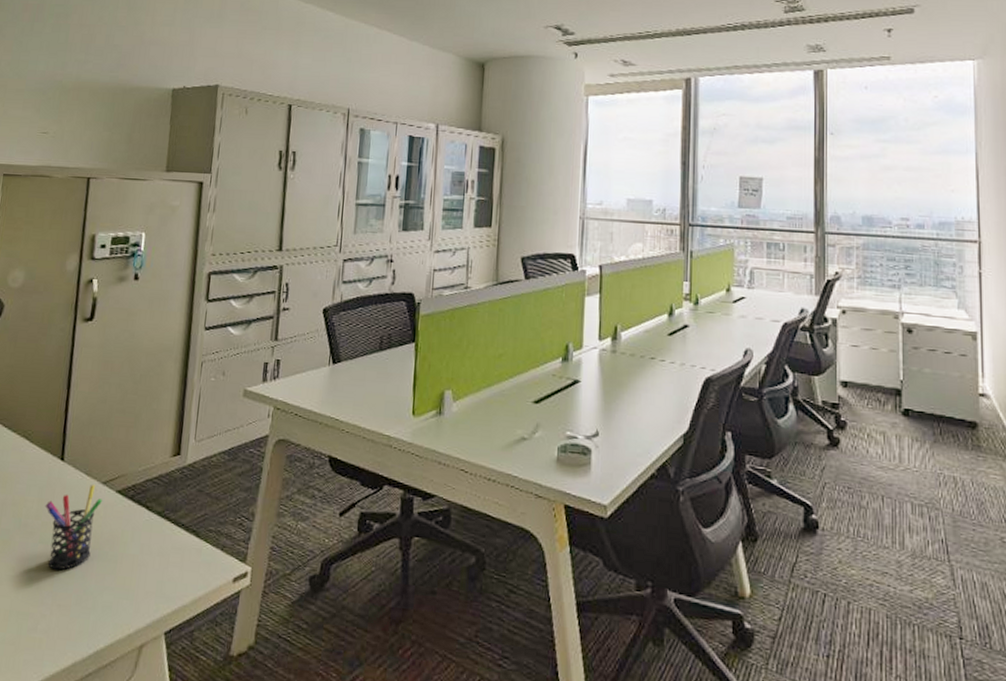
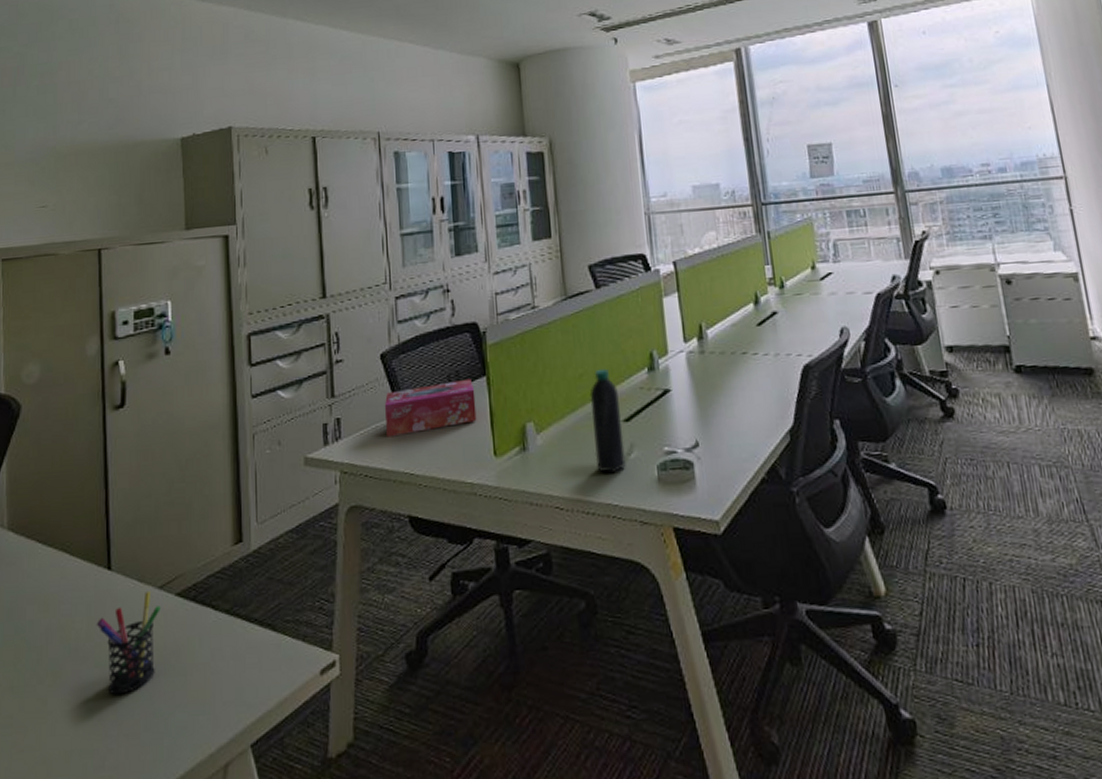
tissue box: none [319,342,403,384] -> present [384,378,477,438]
water bottle: none [502,352,532,448] -> present [589,368,626,474]

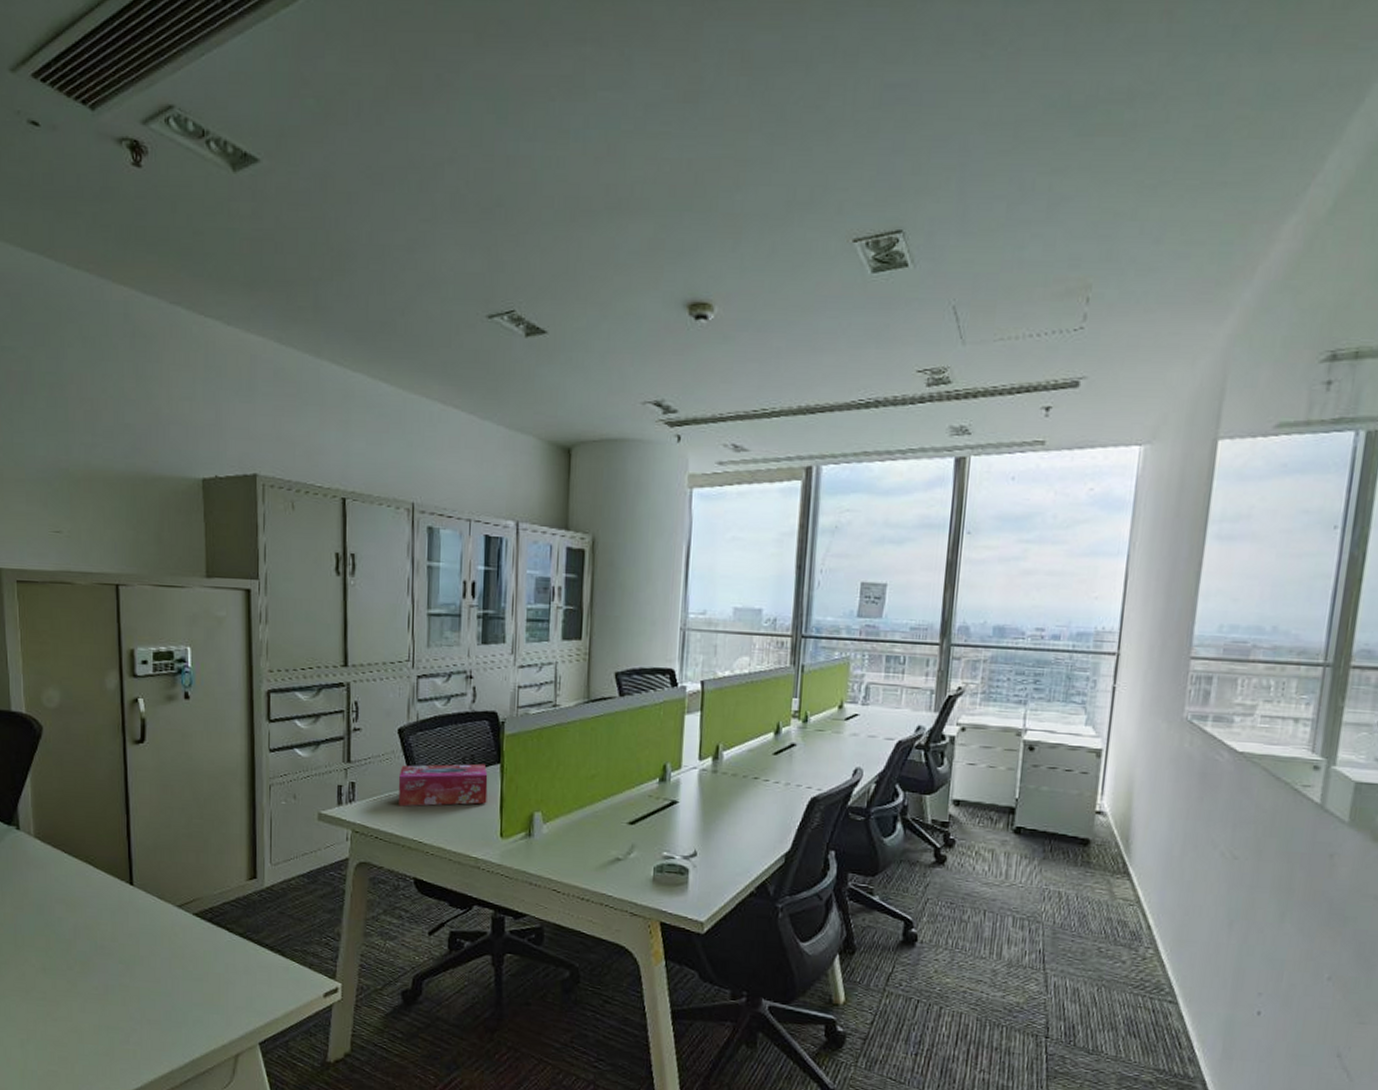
pen holder: present [96,592,160,695] -> none [120,908,179,989]
water bottle: present [589,368,626,474] -> none [596,772,627,869]

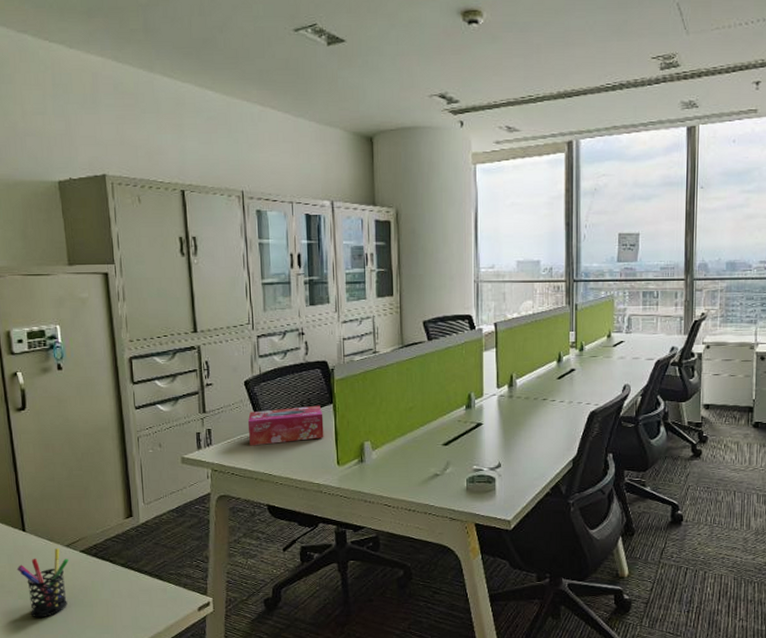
pen holder: none [120,908,179,989] -> present [16,548,69,618]

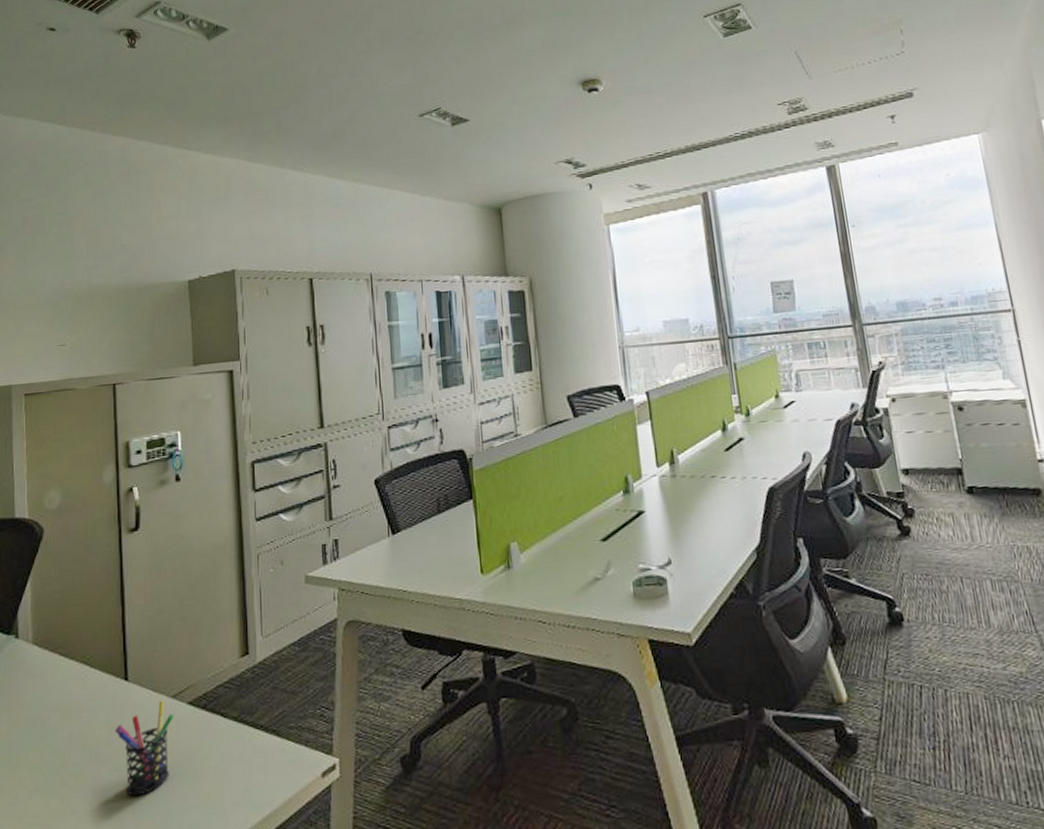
tissue box: present [247,405,324,446] -> none [378,502,465,557]

